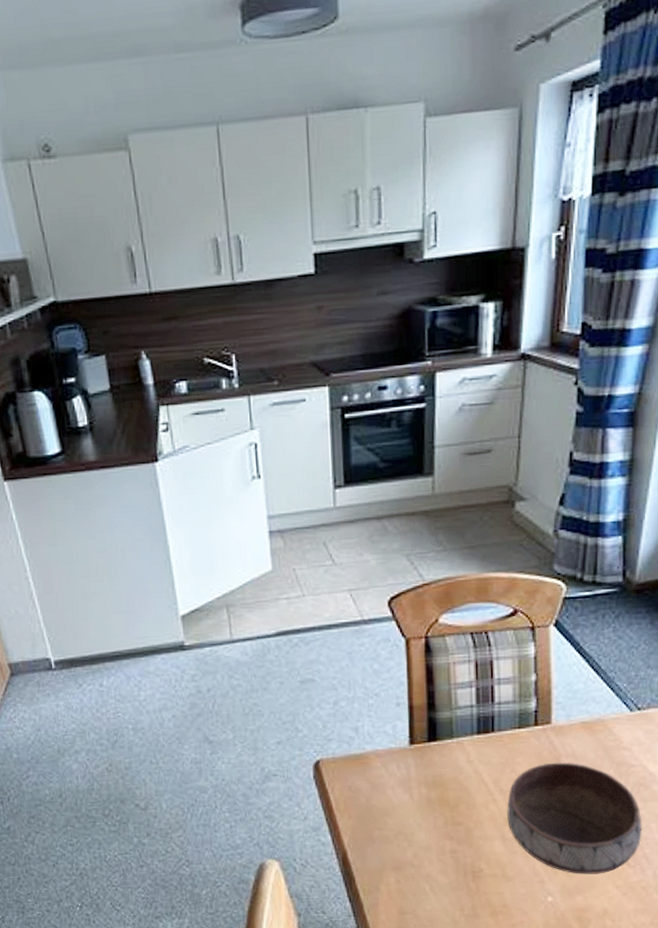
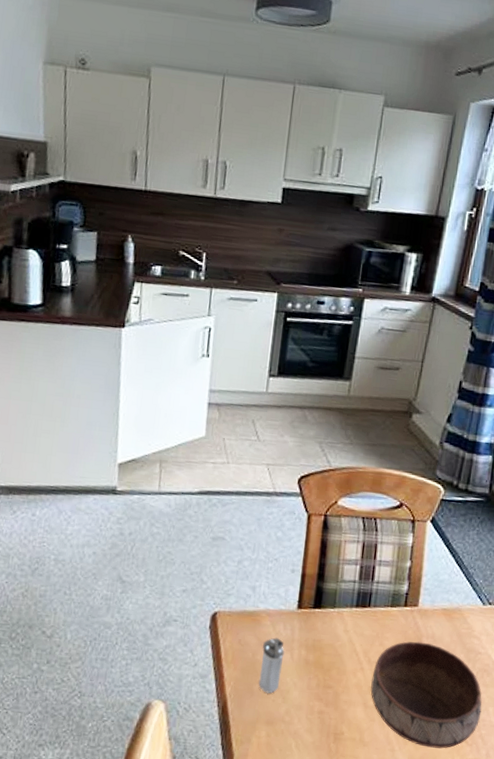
shaker: none [375,779,403,838] -> present [258,637,286,694]

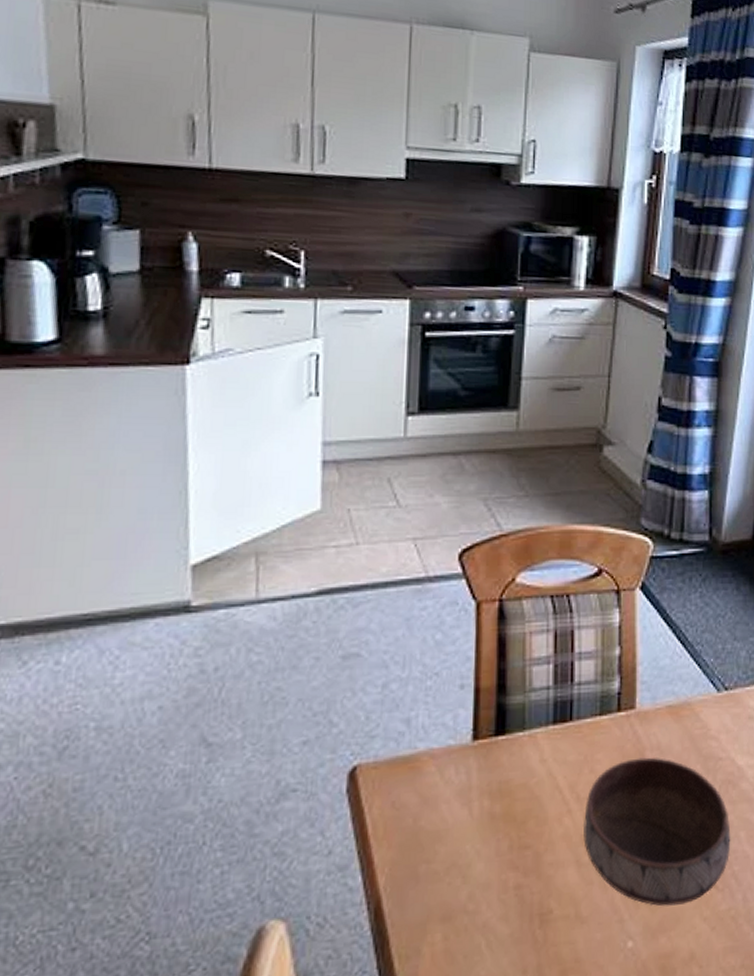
shaker: present [258,637,286,694] -> none [426,788,461,875]

